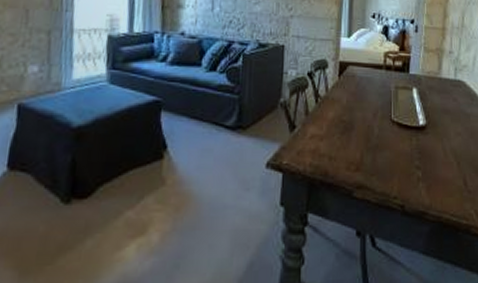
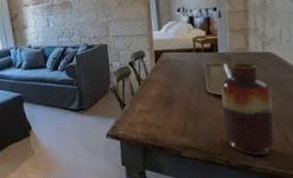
vase: none [403,88,457,201] -> present [221,62,274,156]

